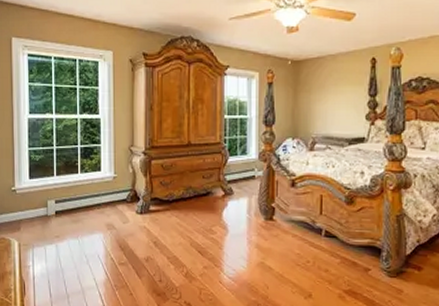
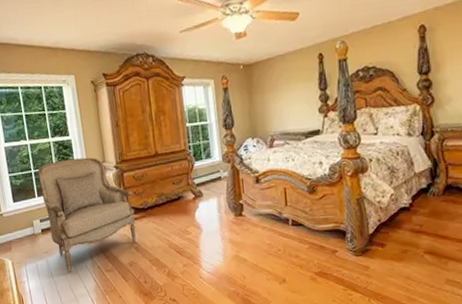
armchair: none [60,139,158,262] -> present [37,157,137,273]

